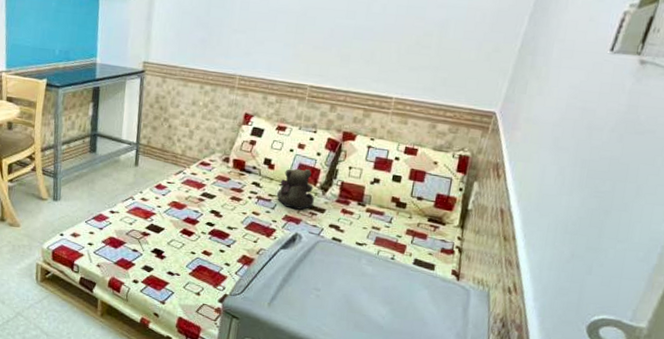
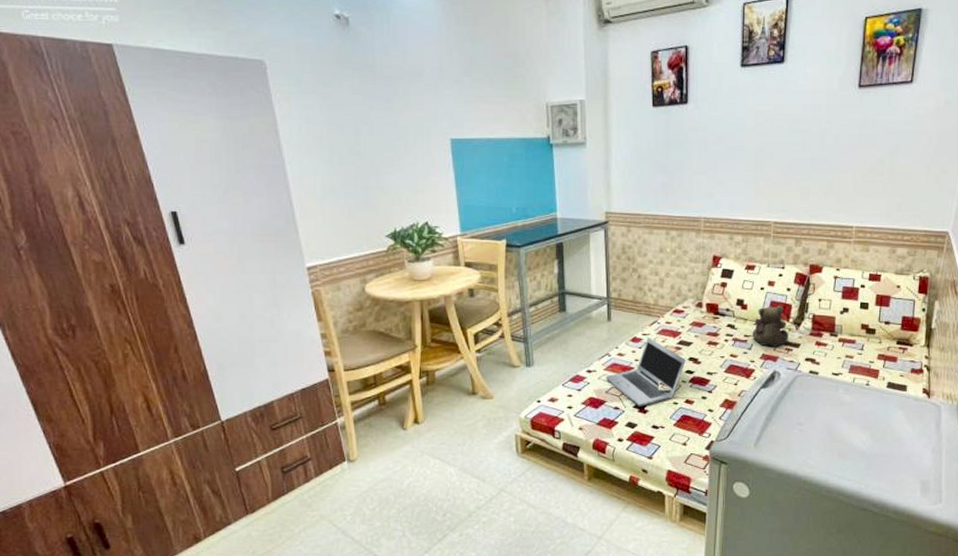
laptop: none [128,186,208,252] -> present [606,338,686,407]

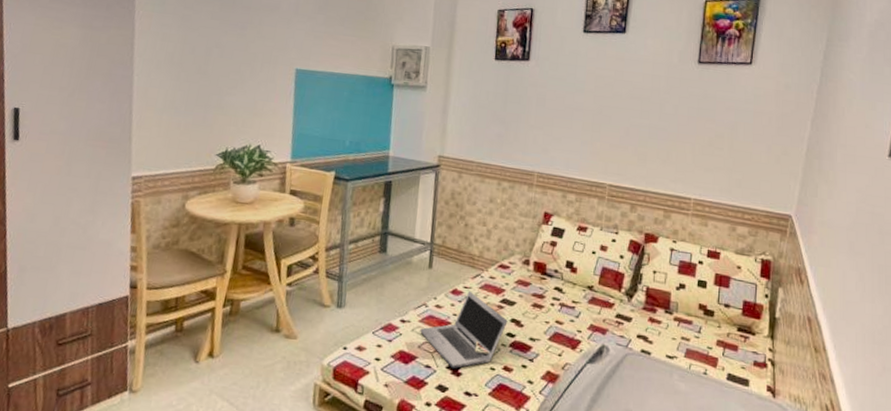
teddy bear: present [753,306,789,347] -> none [581,272,620,319]

